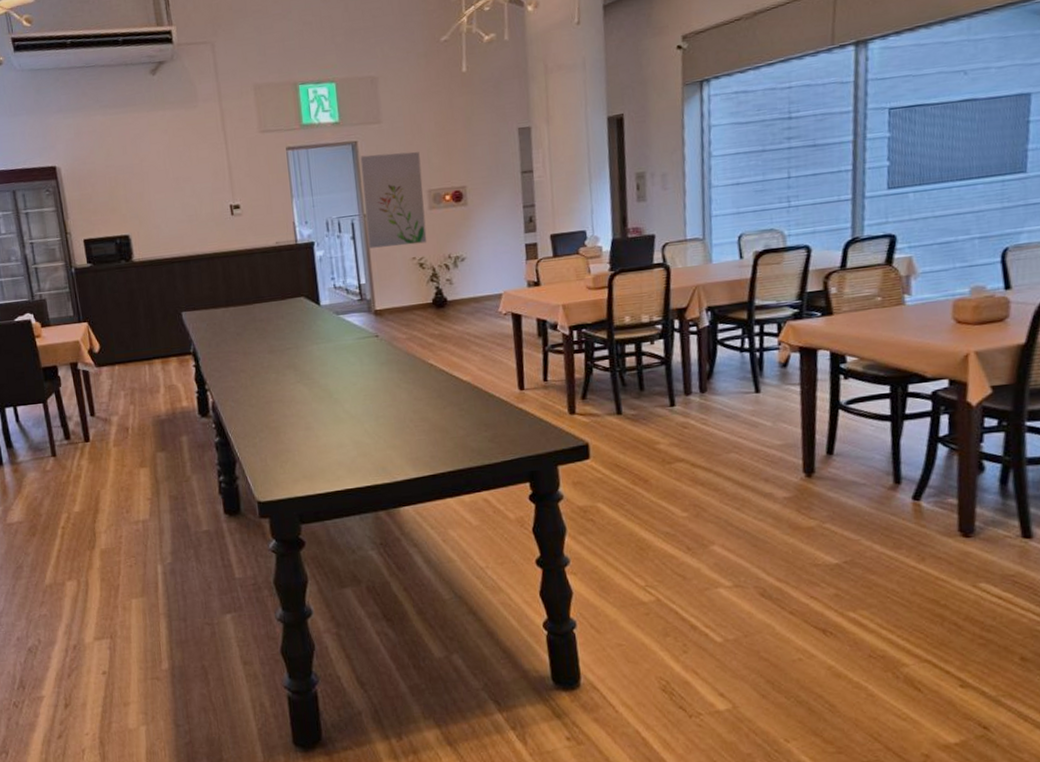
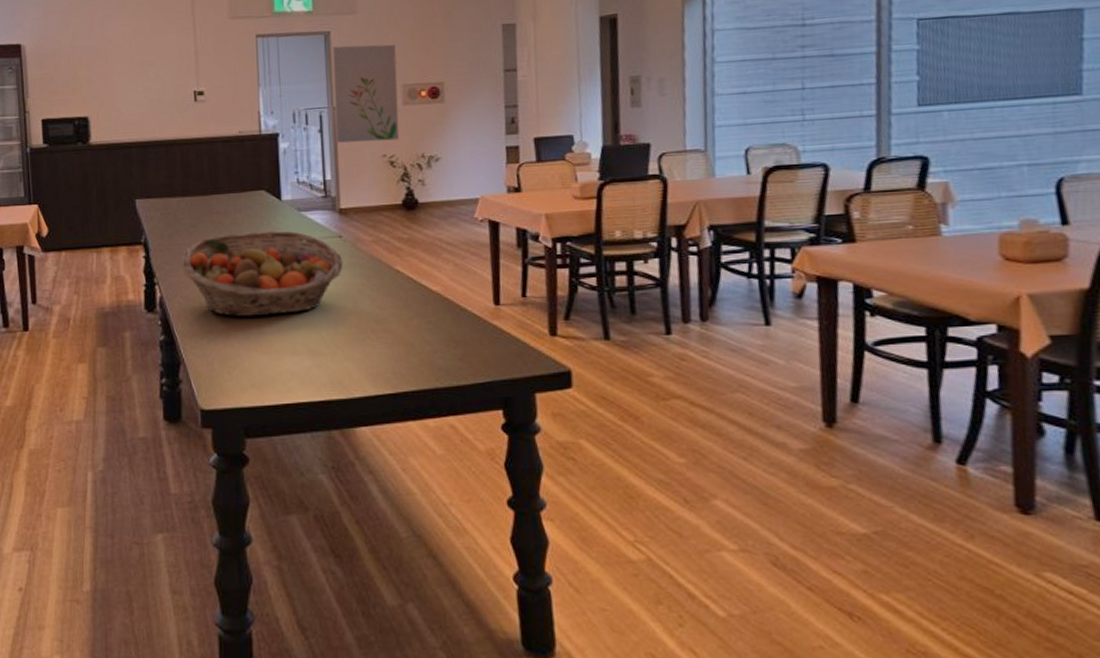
fruit basket: none [230,334,381,416] -> present [182,231,344,318]

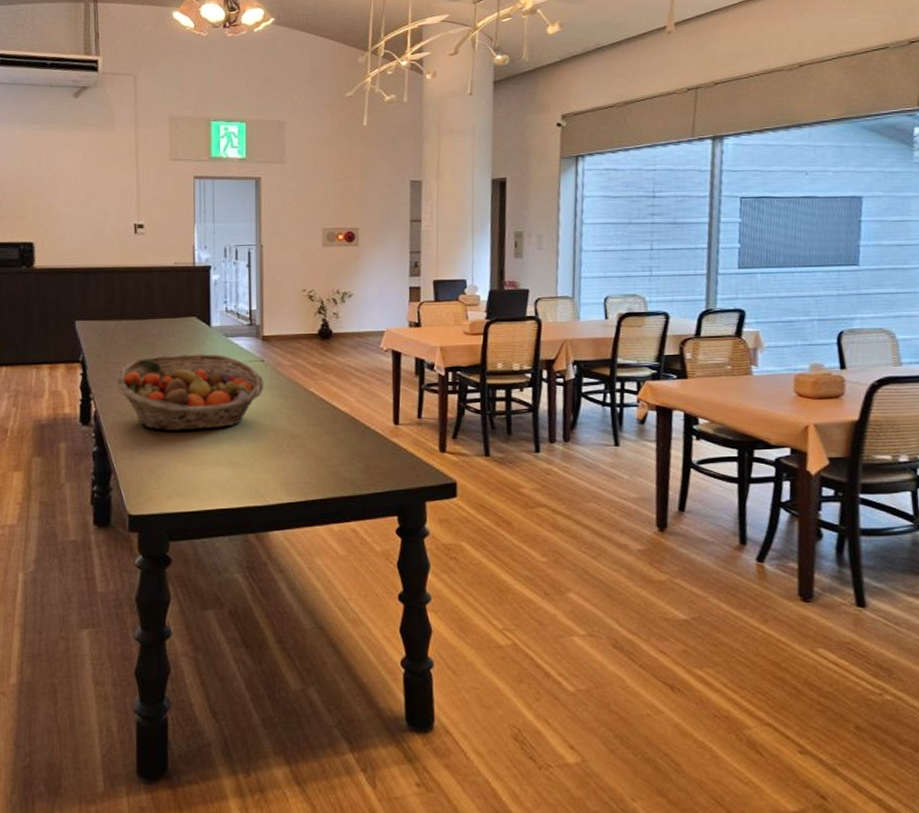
wall art: present [332,44,400,143] -> none [262,191,318,278]

